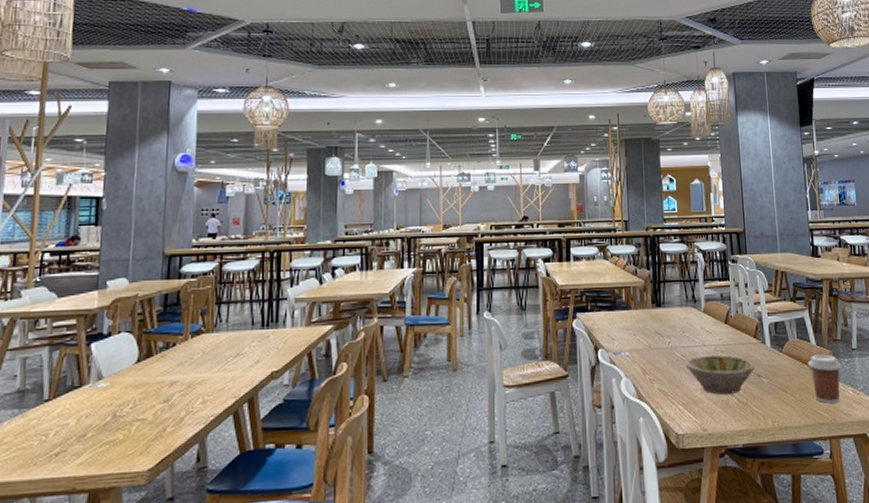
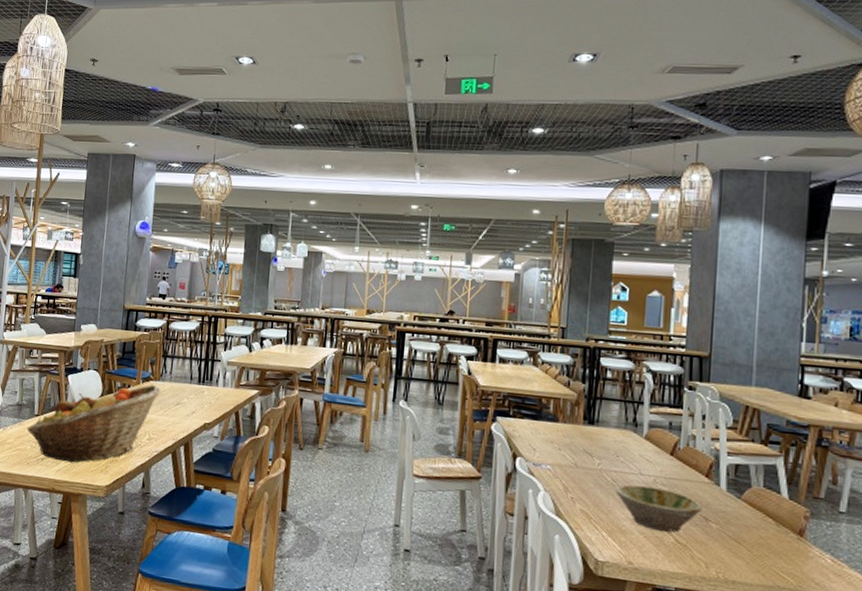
fruit basket: none [32,338,216,452] -> present [27,385,162,463]
coffee cup: present [808,354,842,403] -> none [773,509,821,569]

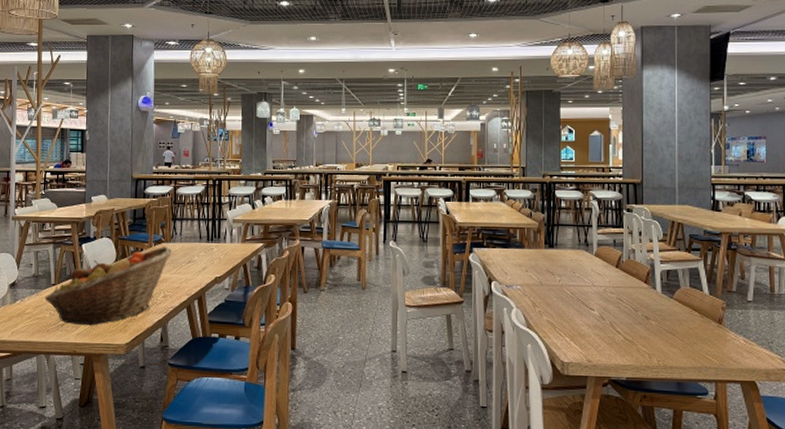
bowl: present [615,484,702,533] -> none [574,296,643,332]

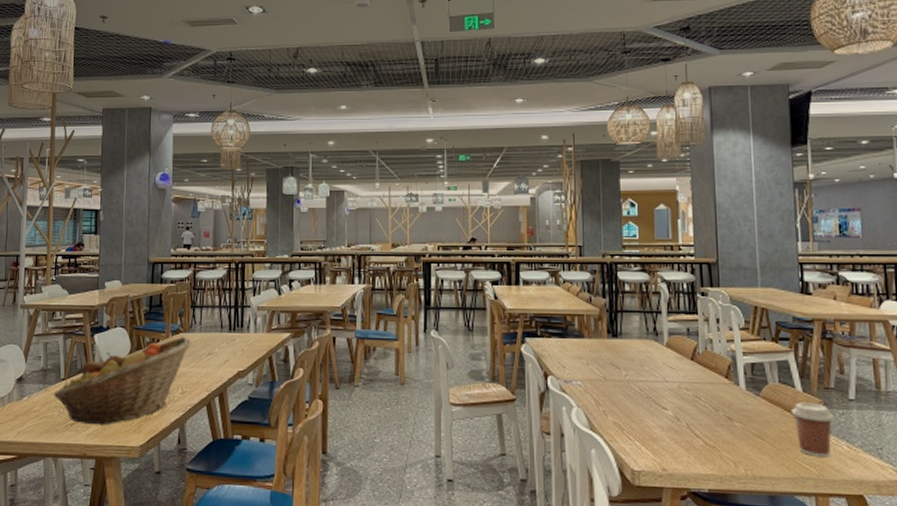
coffee cup: none [699,303,735,350] -> present [791,402,835,457]

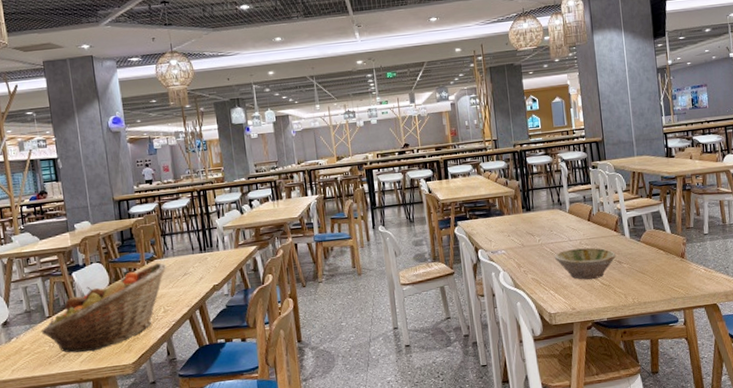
bowl: none [643,393,725,435] -> present [554,247,616,280]
coffee cup: present [791,402,835,457] -> none [663,240,695,281]

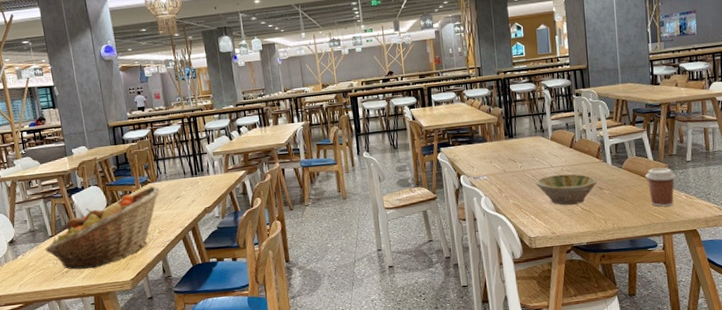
coffee cup: none [663,240,695,281] -> present [645,167,676,207]

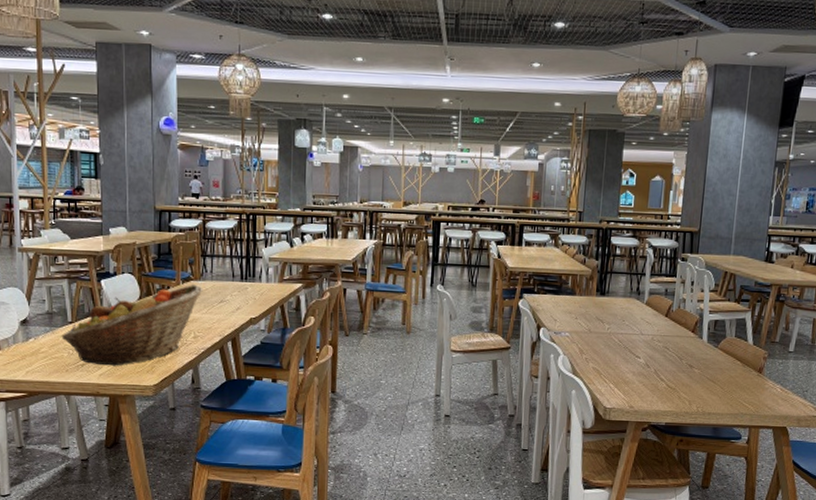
bowl: present [535,174,597,205] -> none [621,344,688,379]
coffee cup: present [645,167,676,207] -> none [741,353,775,397]

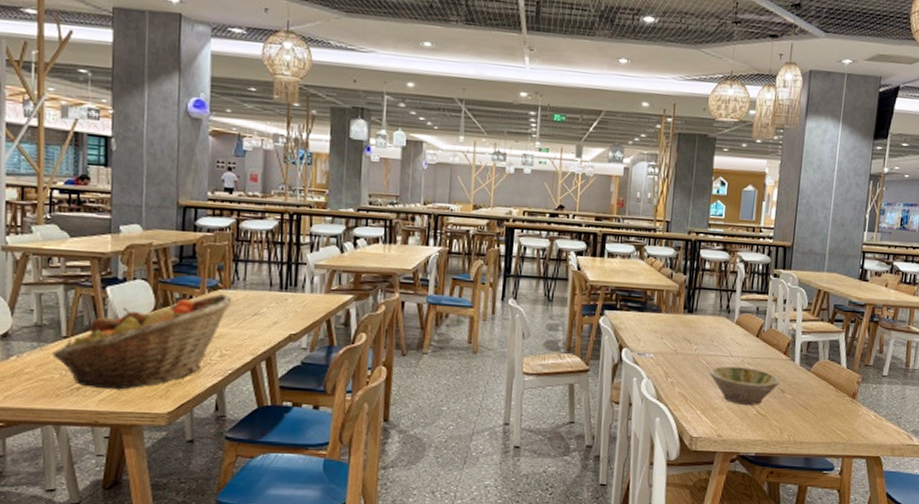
bowl: none [621,344,688,379] -> present [709,366,780,405]

